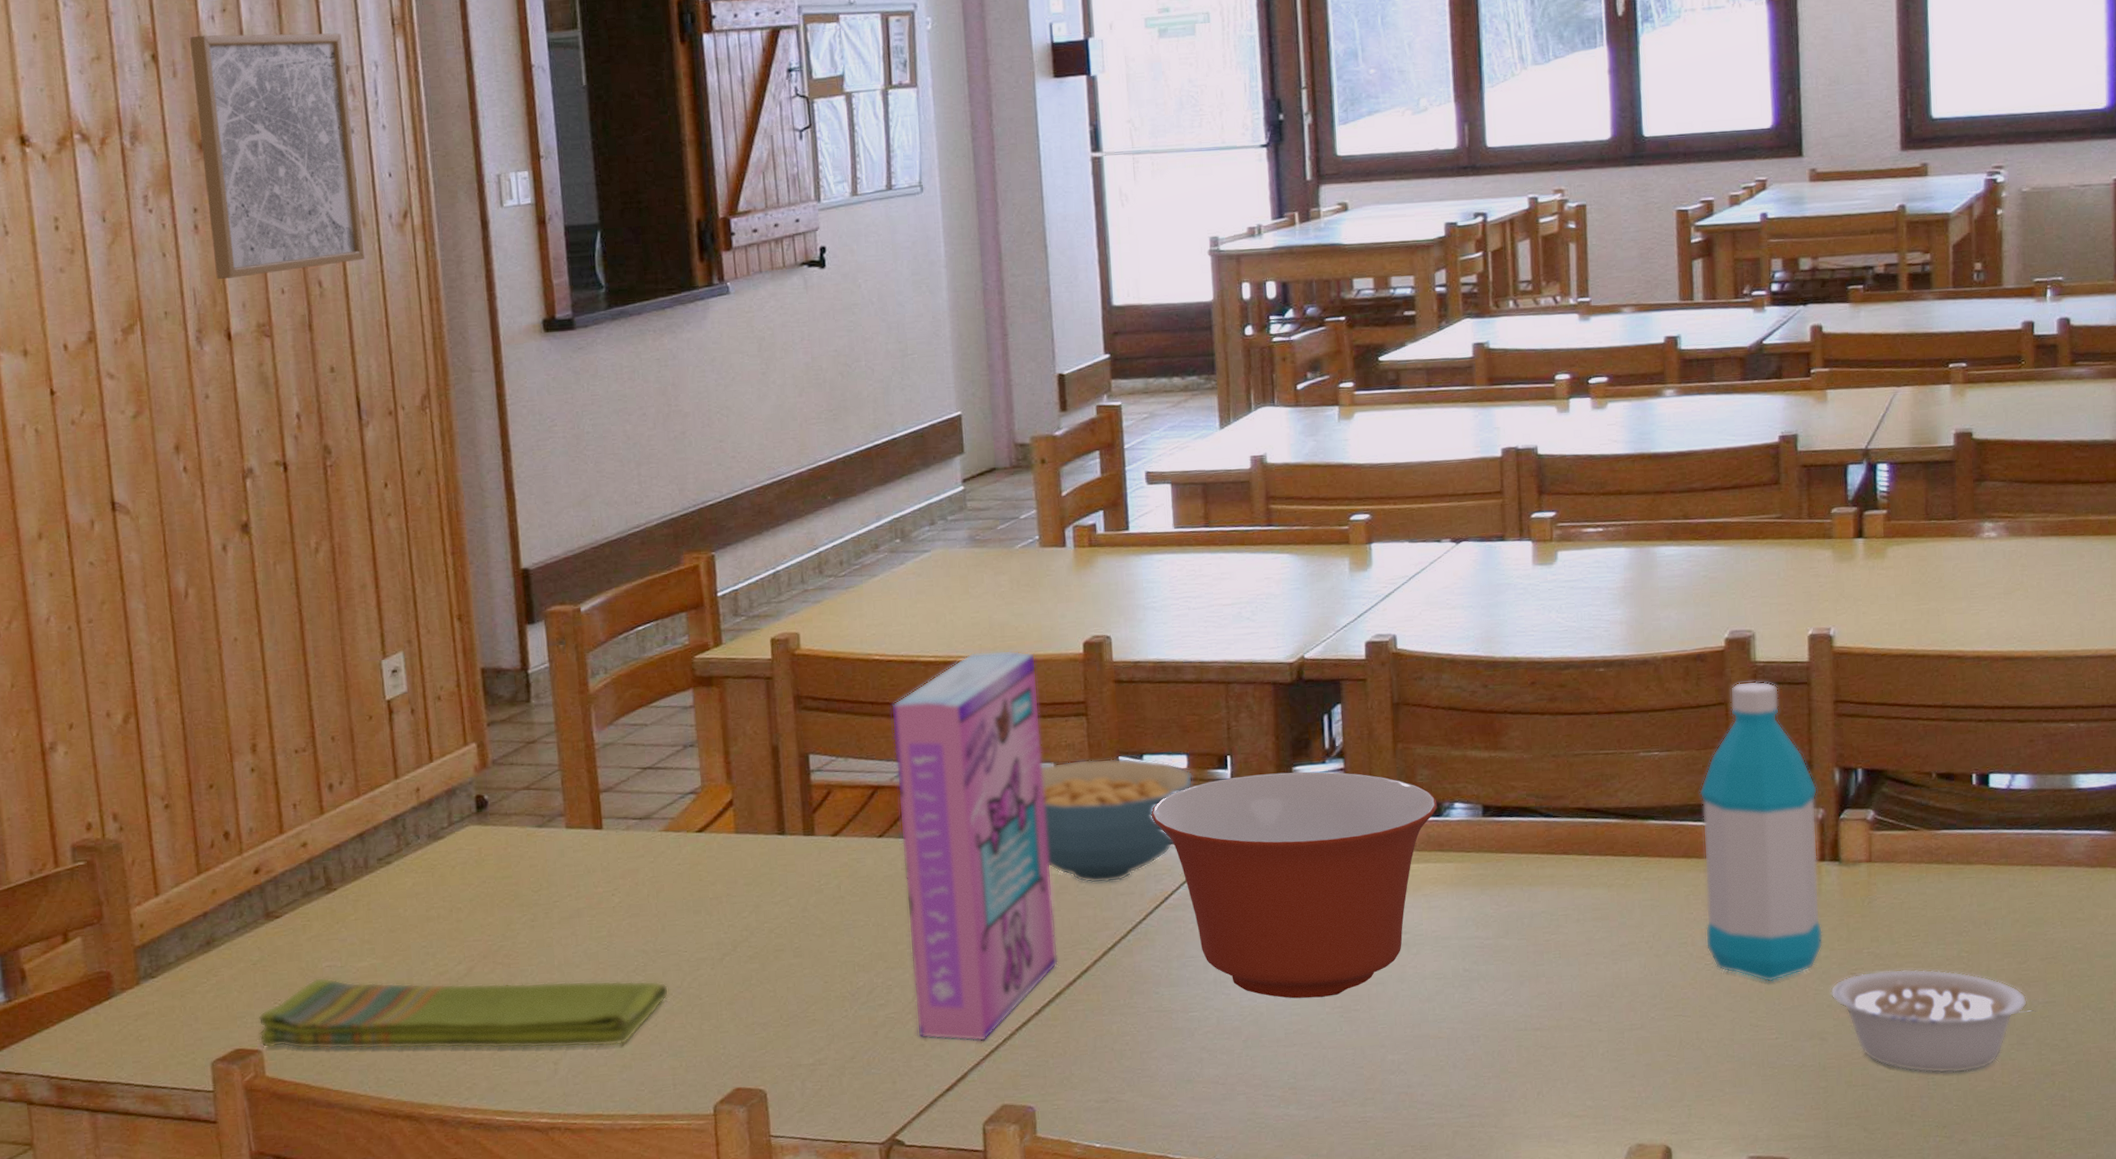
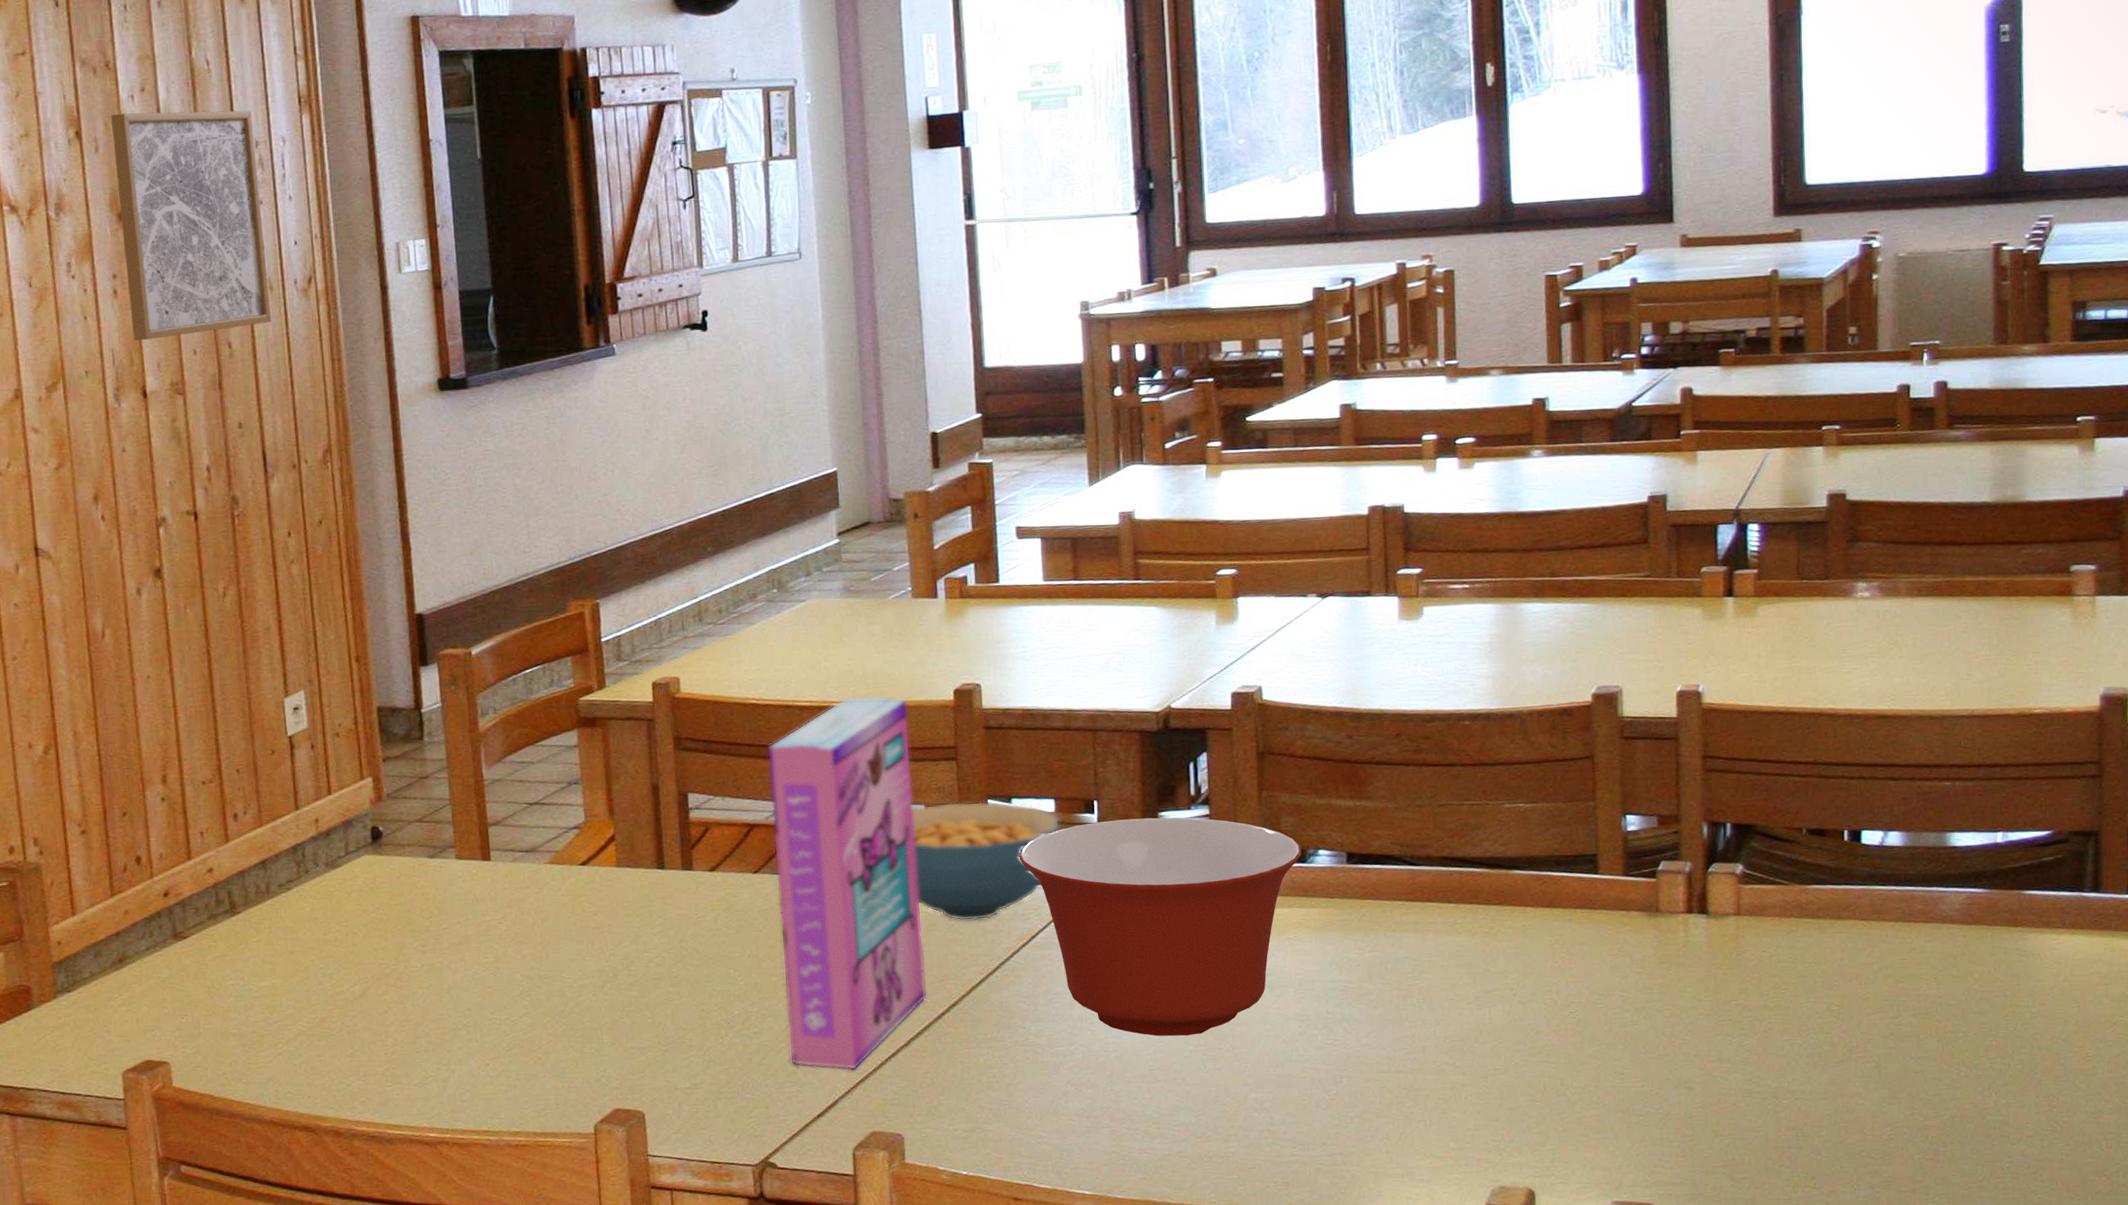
dish towel: present [258,977,669,1050] -> none [166,994,553,1067]
water bottle: present [1699,680,1823,982] -> none [1565,735,1690,1031]
legume: present [1830,968,2038,1074] -> none [1697,1021,1910,1125]

